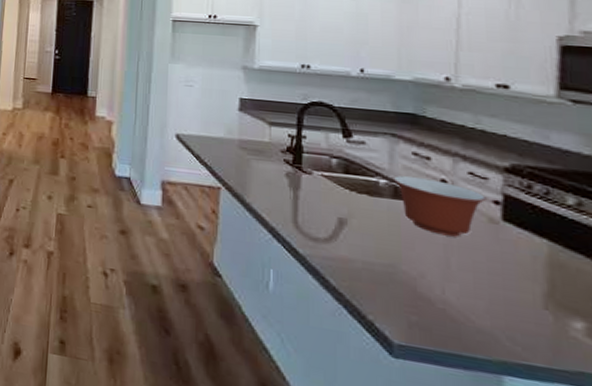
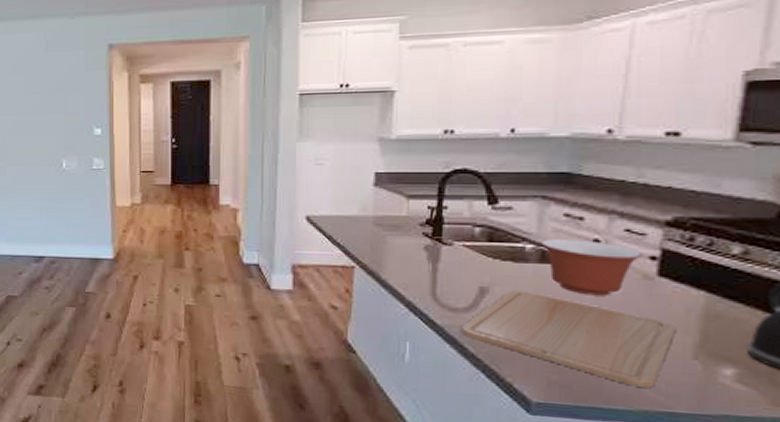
chopping board: none [322,224,526,337] -> present [461,290,677,388]

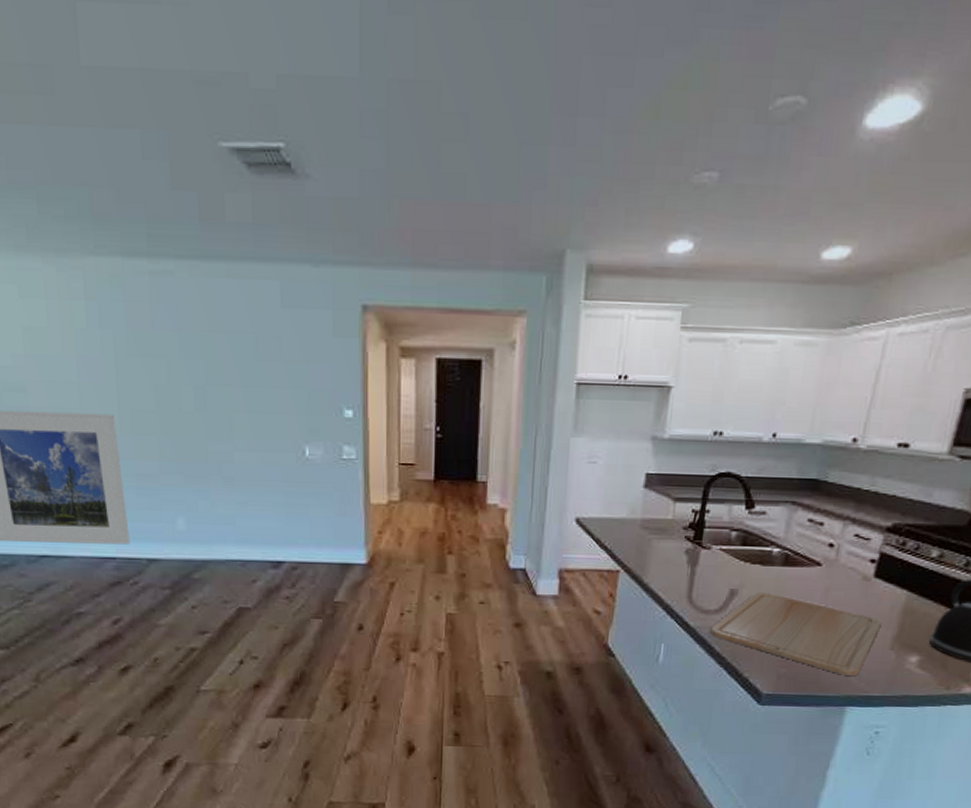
mixing bowl: present [540,239,642,296] -> none [786,543,865,596]

